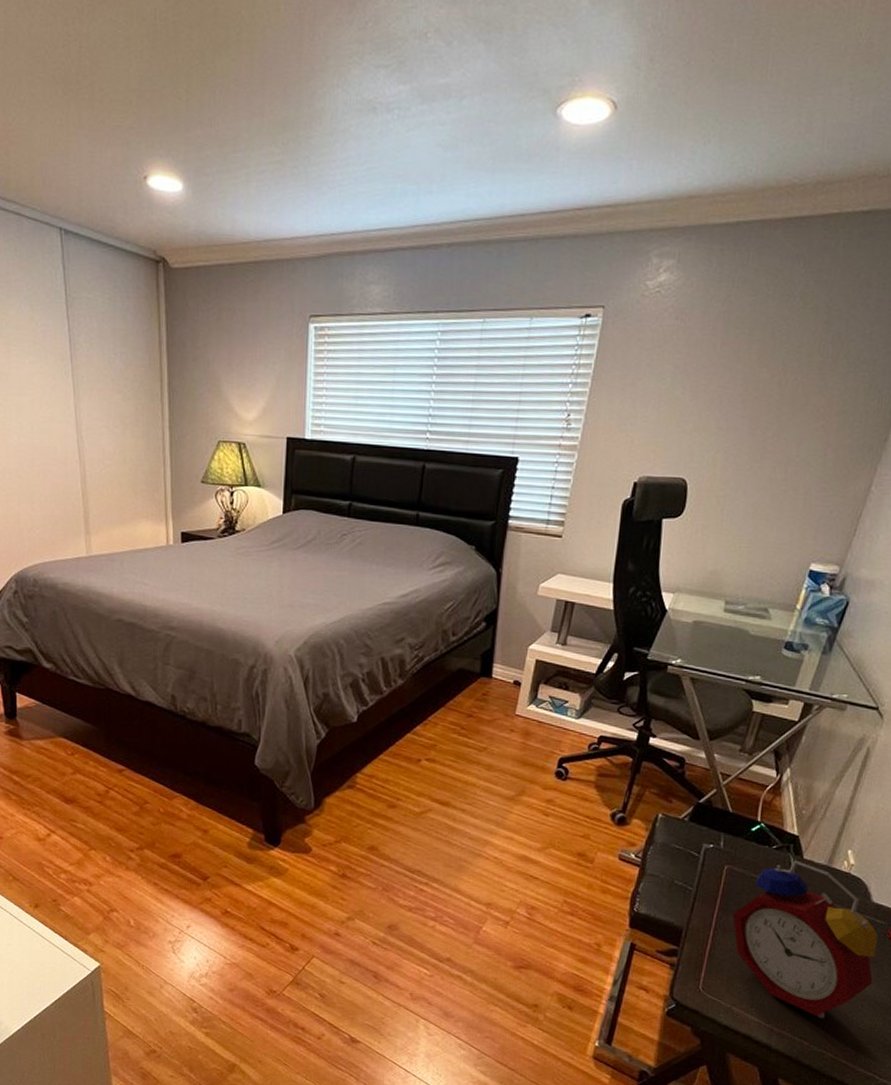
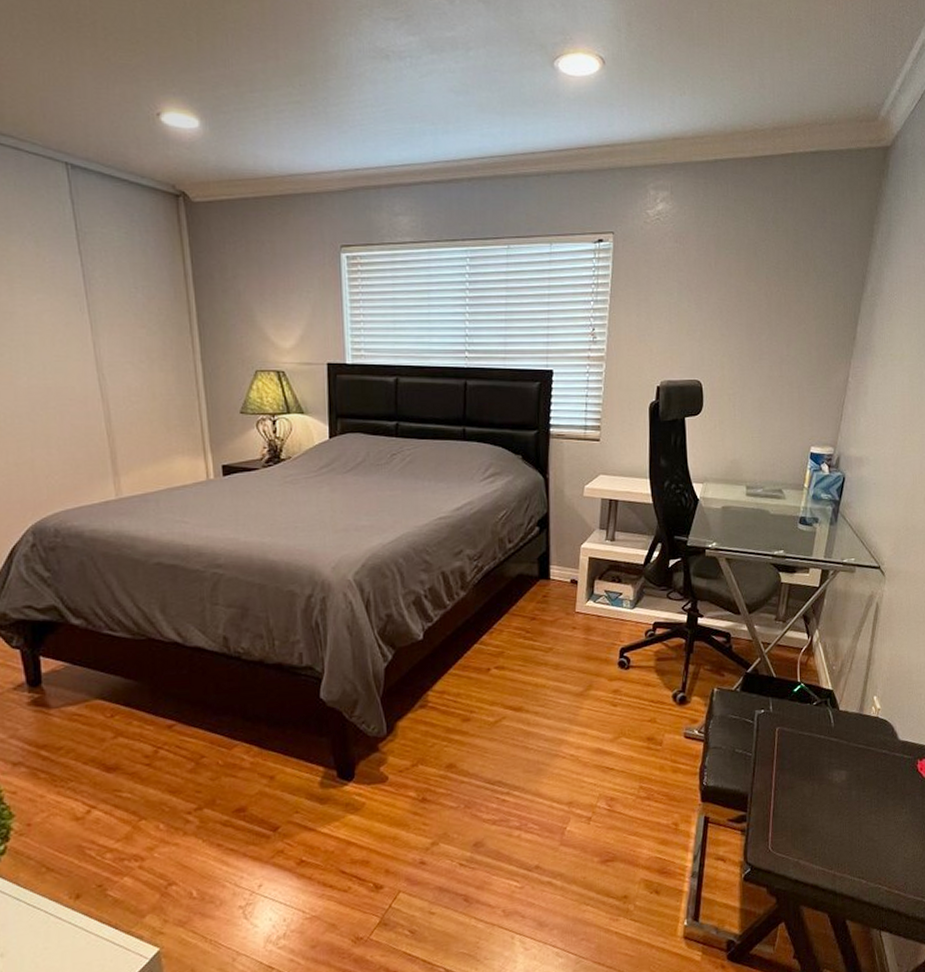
alarm clock: present [732,860,878,1019] -> none [788,712,909,856]

